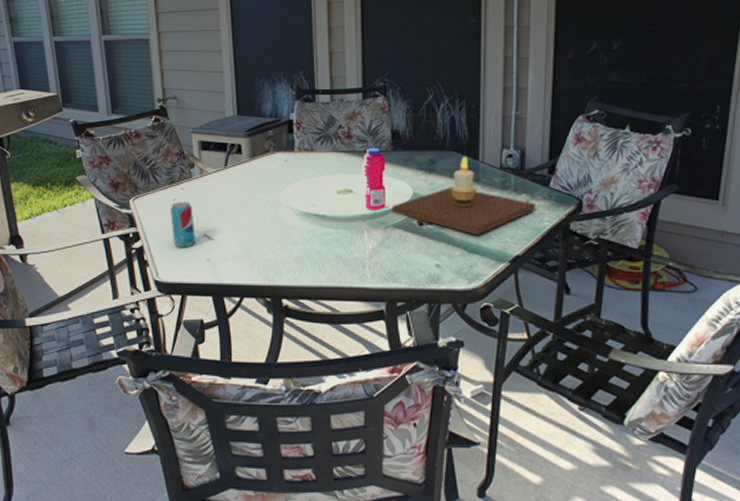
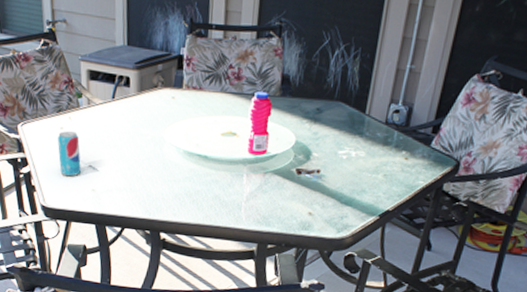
candle: present [391,157,536,235] -> none [272,109,414,188]

